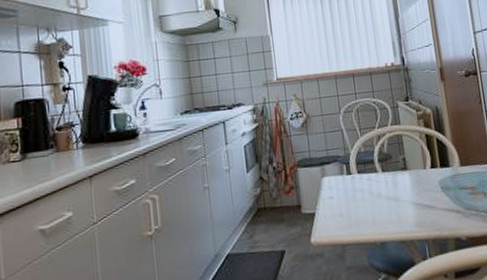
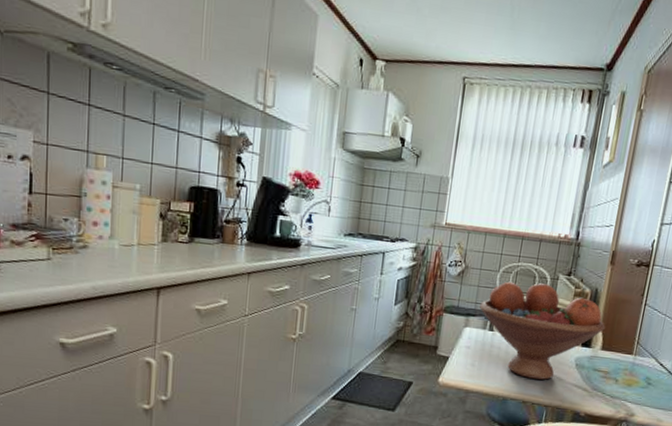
fruit bowl: none [331,114,457,215] -> present [480,281,605,380]

